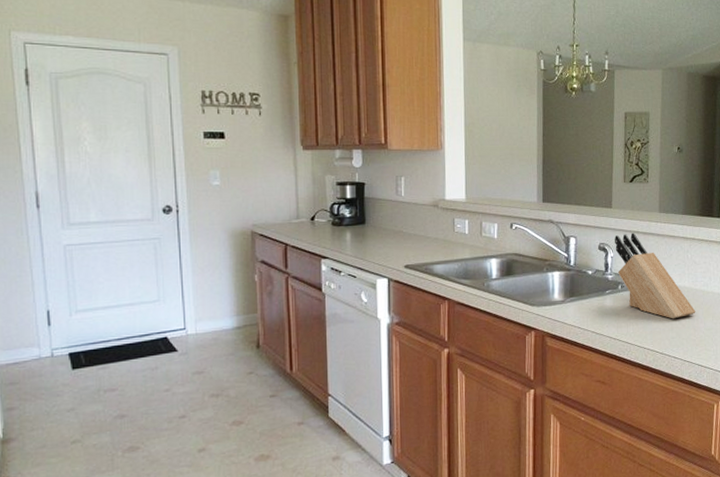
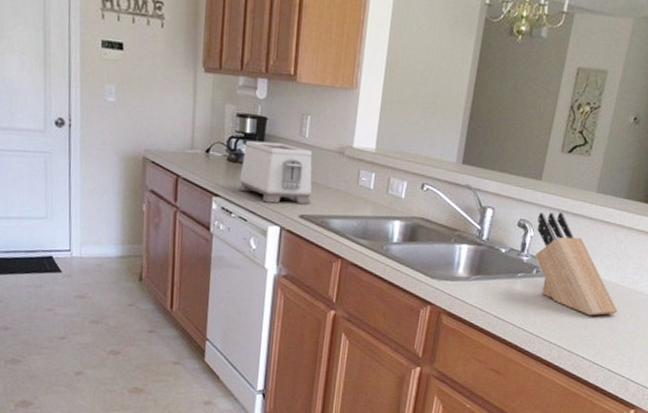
toaster: none [345,204,414,258] -> present [239,140,312,205]

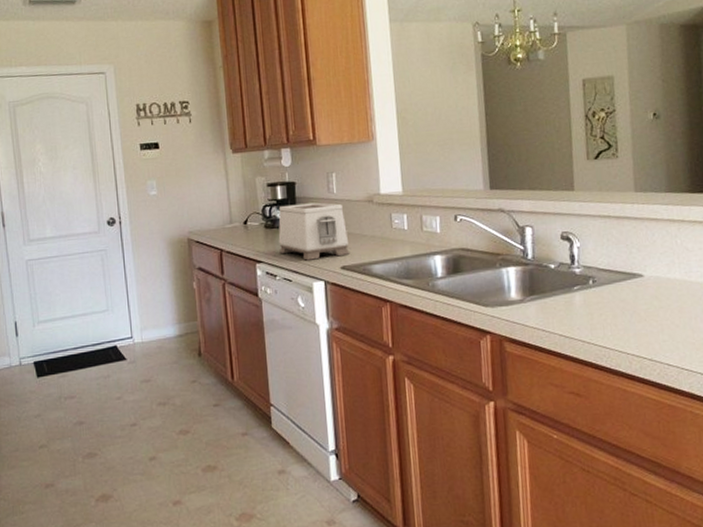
knife block: present [535,212,618,316] -> none [580,217,693,319]

